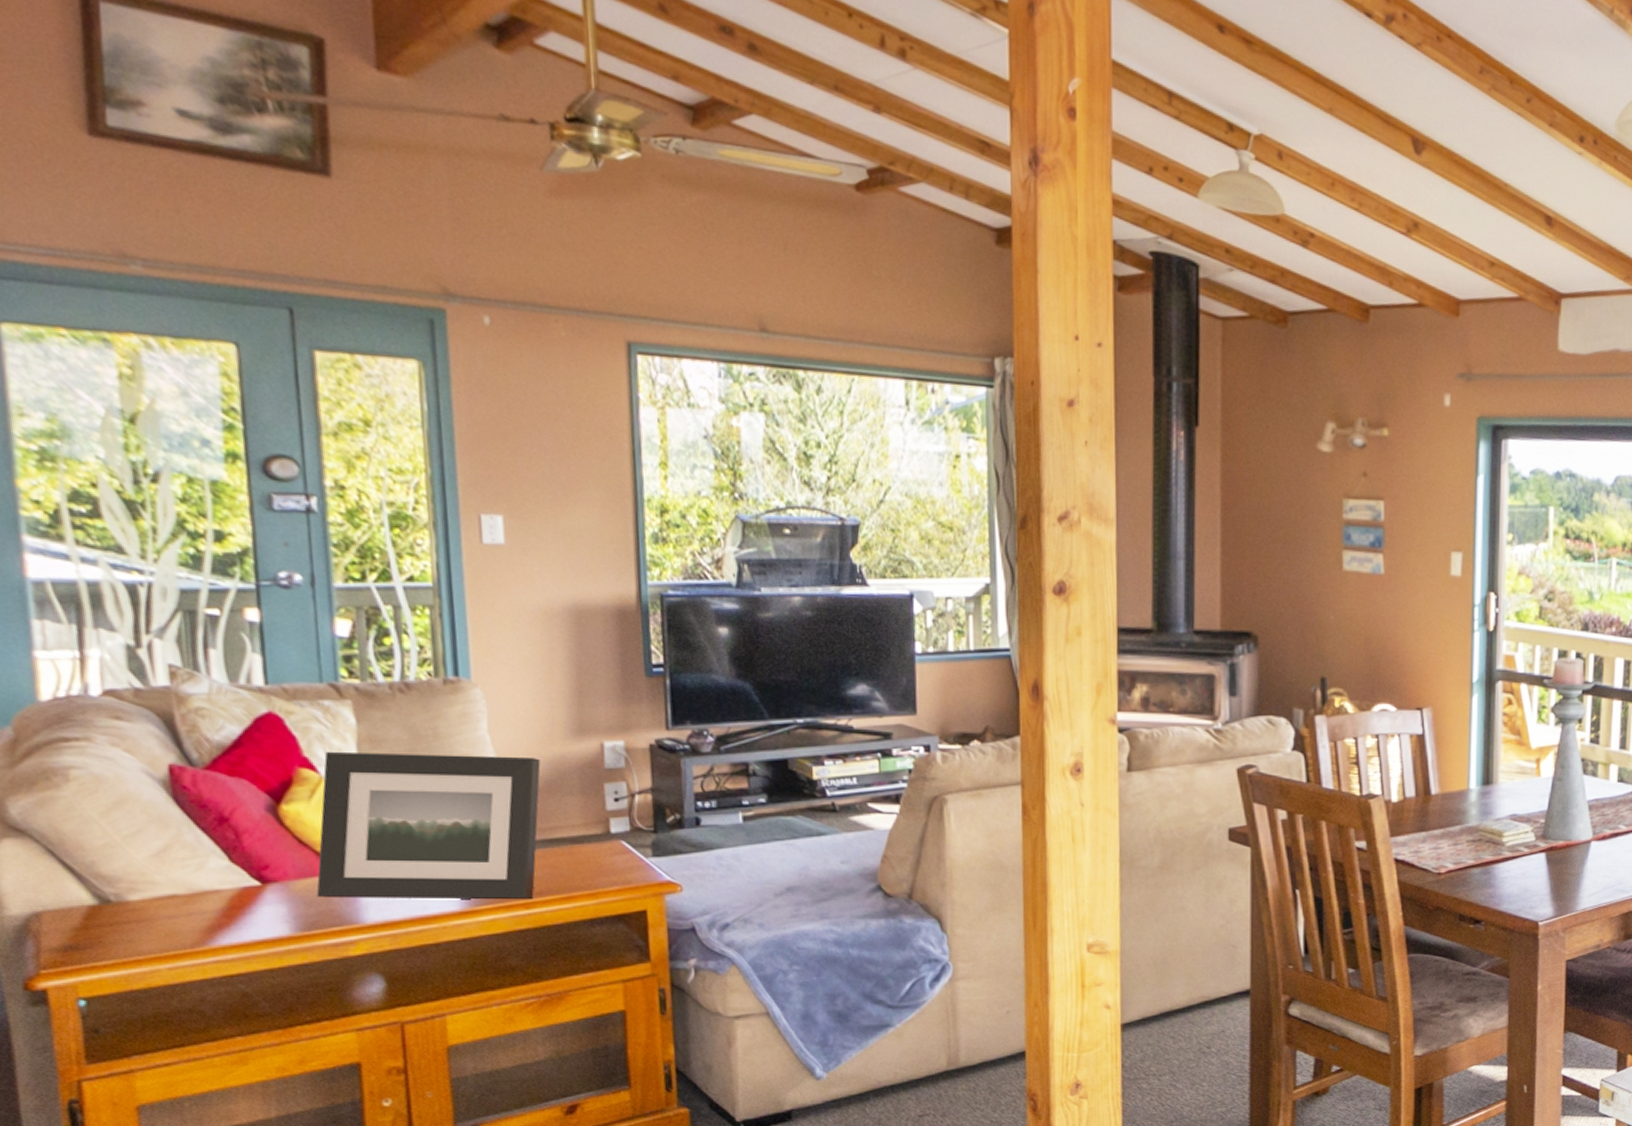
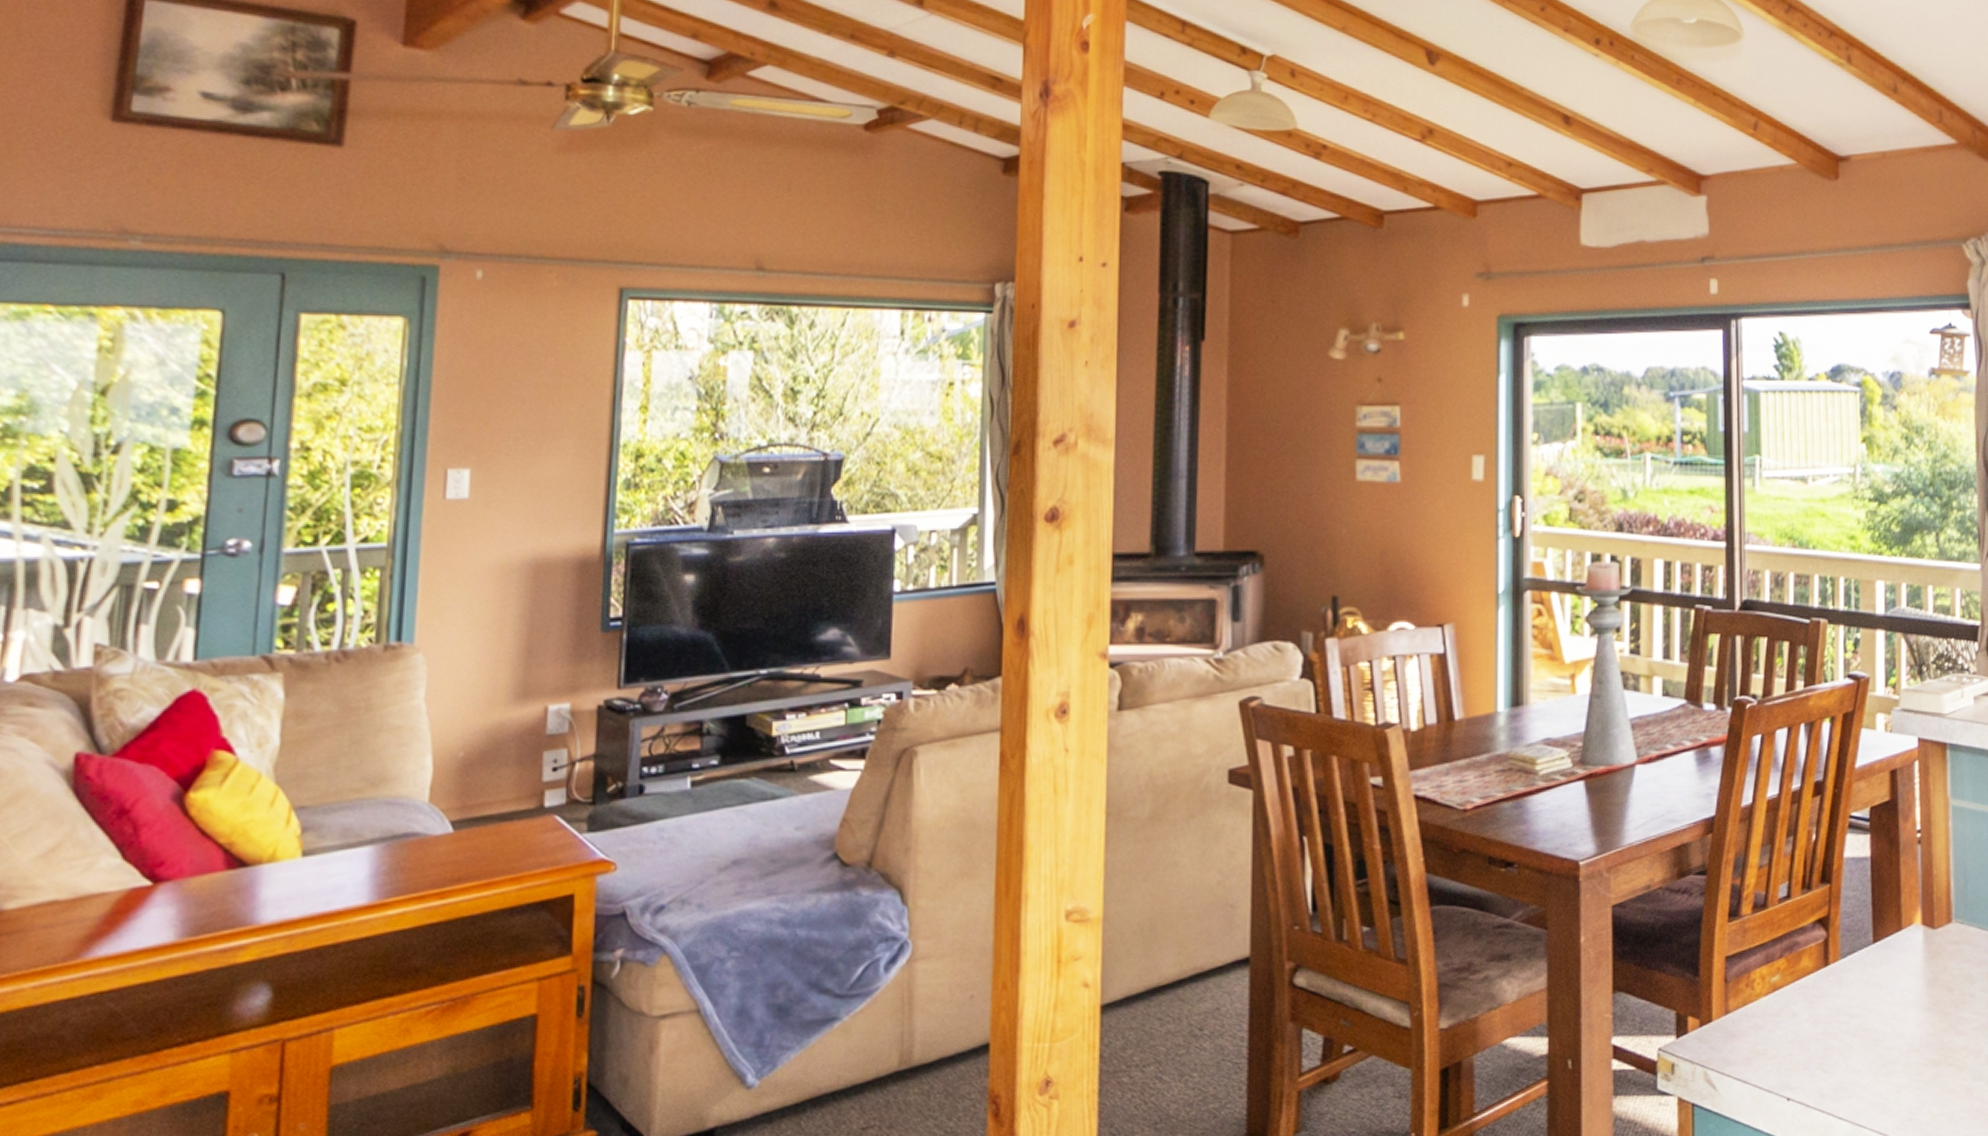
picture frame: present [316,751,541,900] -> none [211,726,477,897]

